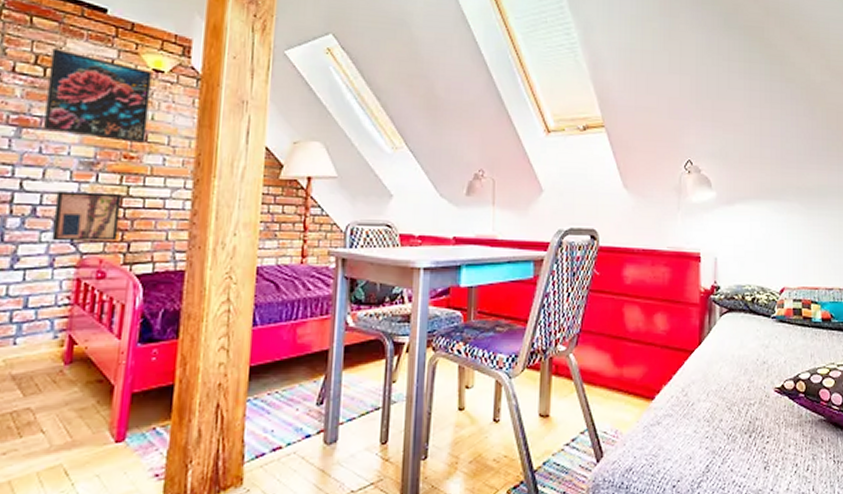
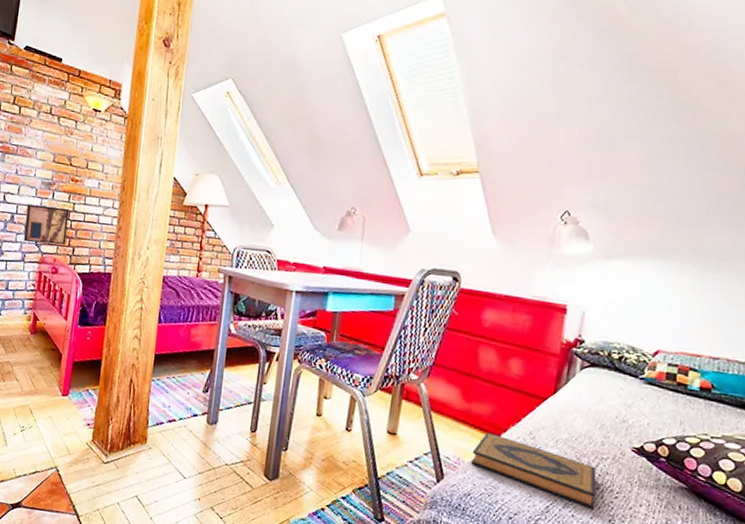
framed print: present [44,48,152,143] -> none [19,91,92,169]
hardback book: none [628,396,749,459] -> present [470,431,597,509]

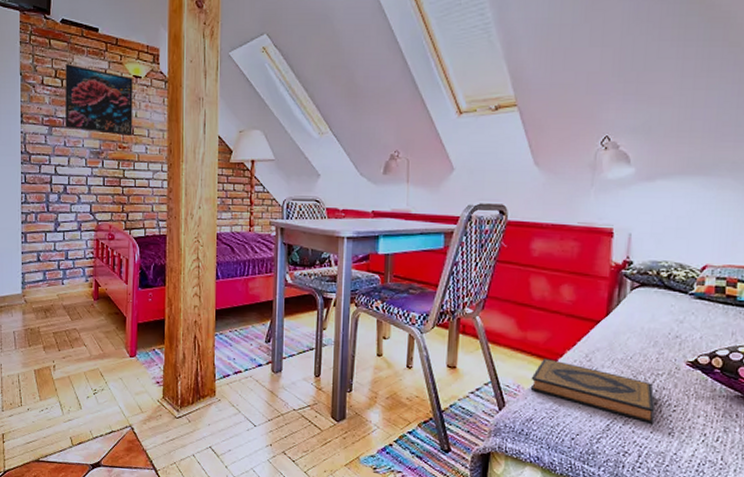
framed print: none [19,91,92,169] -> present [65,64,133,136]
wall art: present [23,204,69,246] -> none [78,174,120,212]

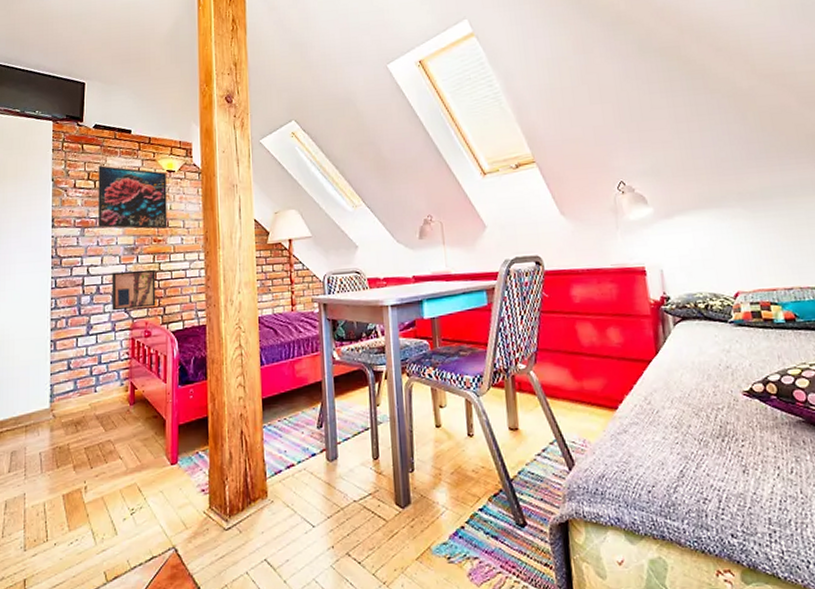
wall art: none [78,174,120,212] -> present [111,270,156,311]
hardback book: present [530,357,655,424] -> none [595,406,725,463]

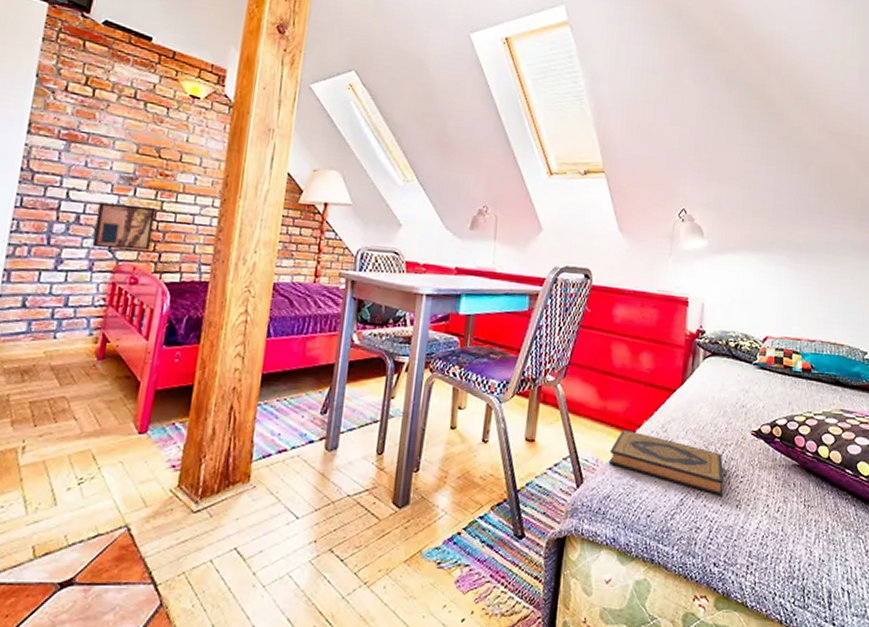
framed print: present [98,165,167,229] -> none [90,71,189,163]
hardback book: none [595,406,725,463] -> present [608,429,724,496]

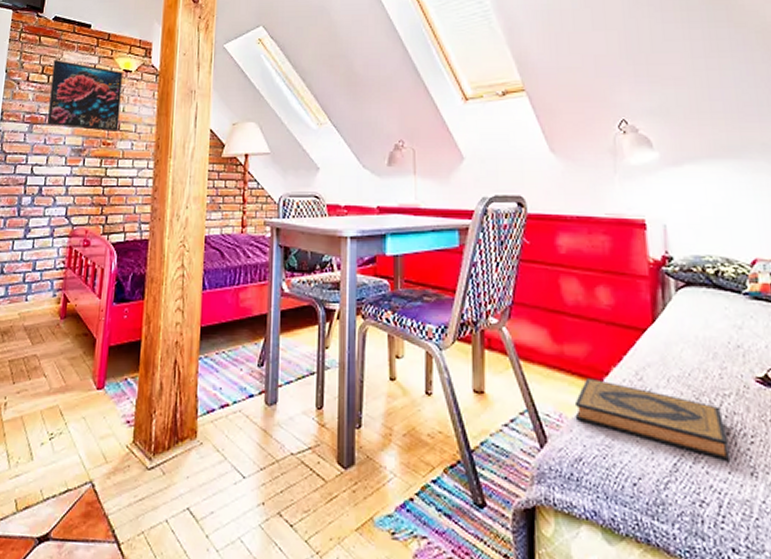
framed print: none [90,71,189,163] -> present [47,60,123,131]
wall art: present [92,202,156,251] -> none [52,174,101,216]

